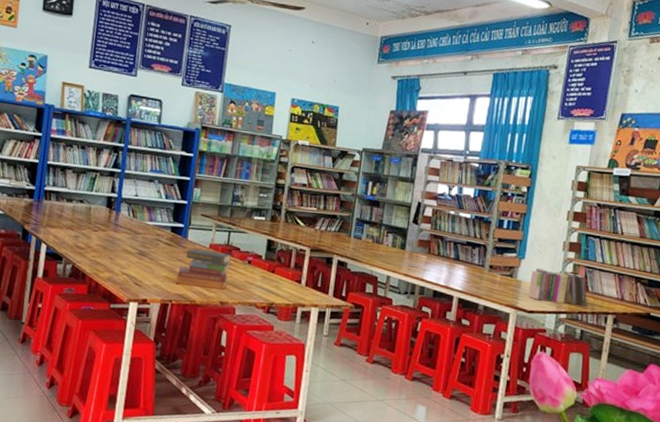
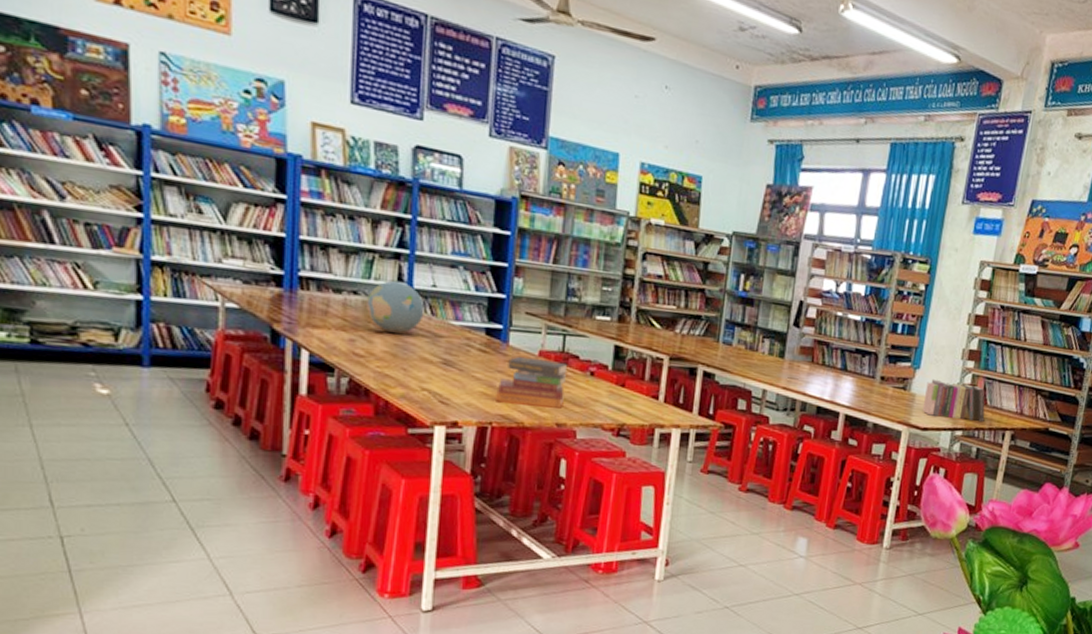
globe: none [88,192,129,232] -> present [367,280,425,334]

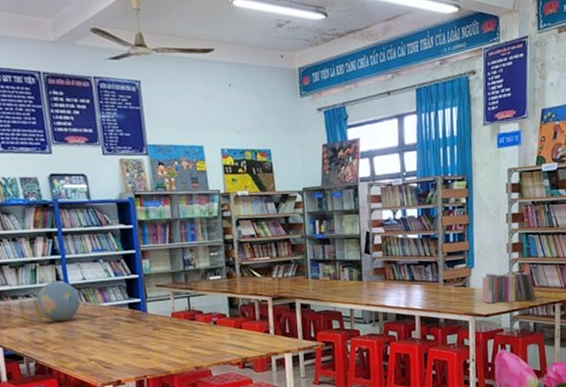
books: present [496,356,568,409] -> none [145,318,197,359]

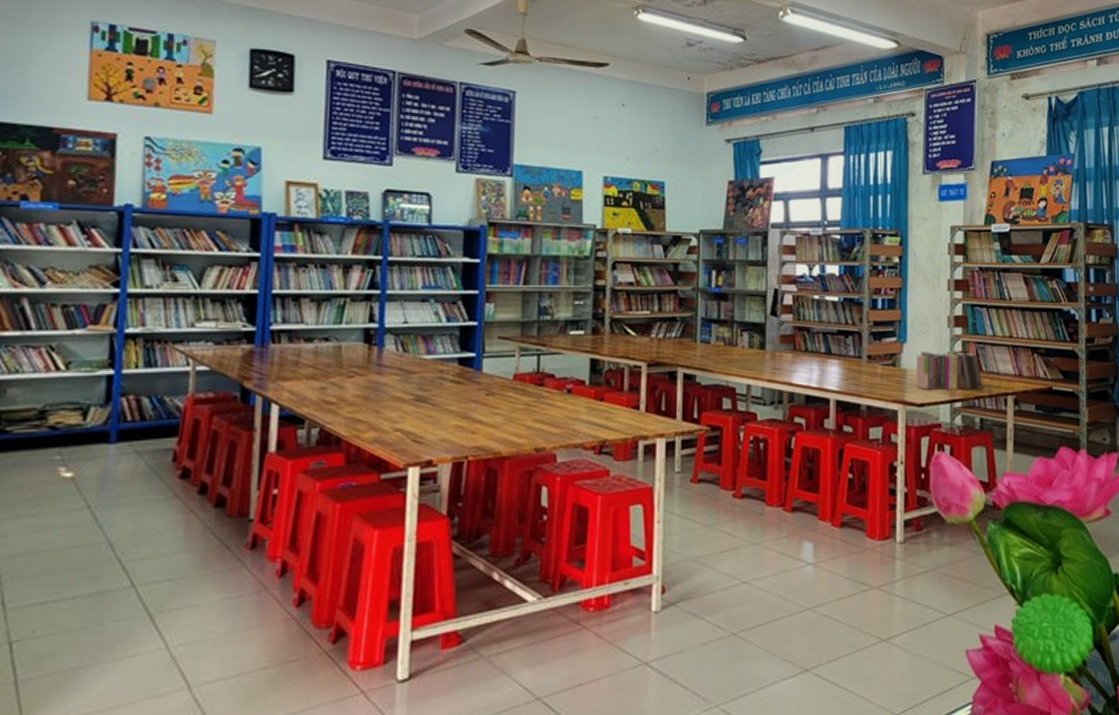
globe: present [37,280,81,322] -> none [338,322,396,376]

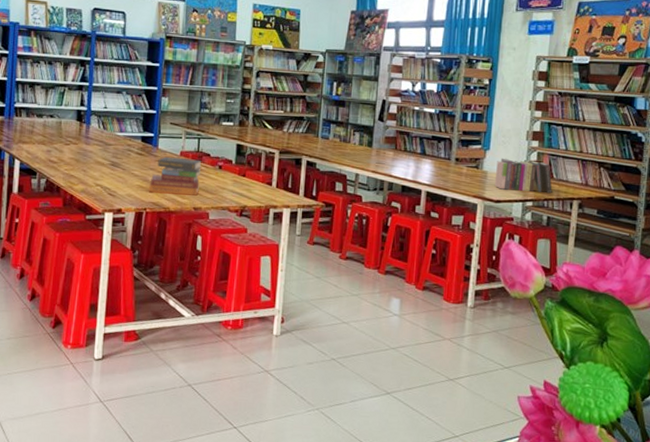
books: none [471,382,544,434] -> present [149,156,202,196]

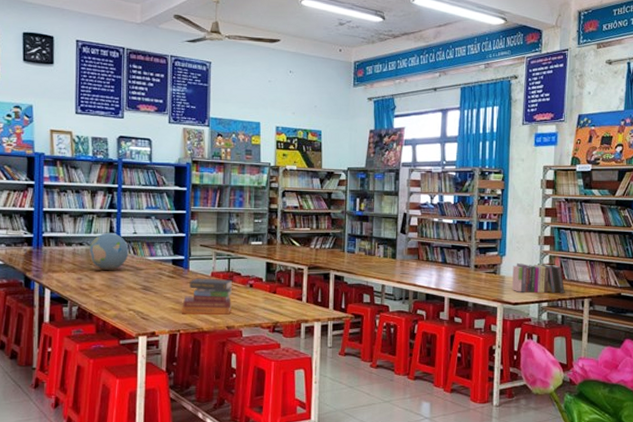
globe: none [59,105,99,145] -> present [89,232,129,271]

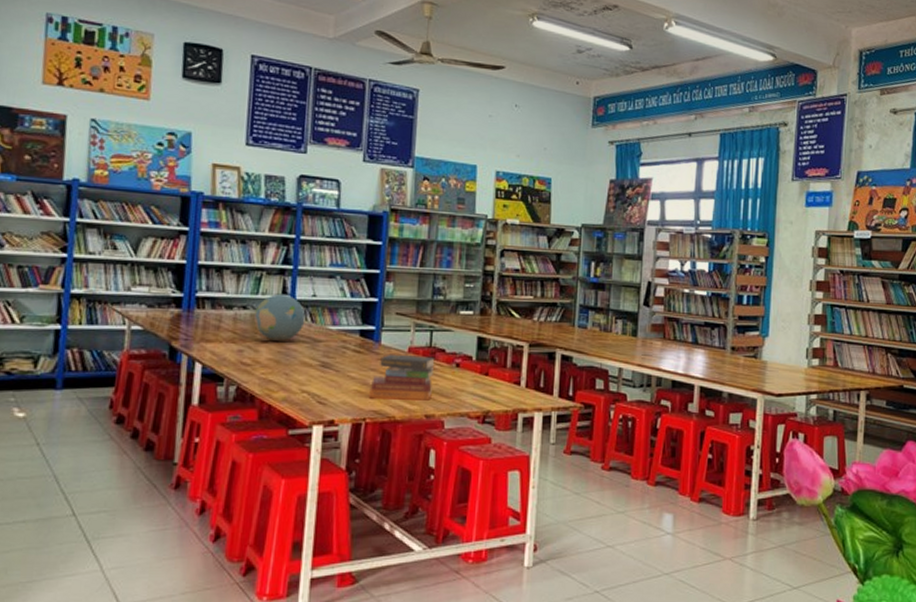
books: present [512,262,565,294] -> none [775,345,838,385]

